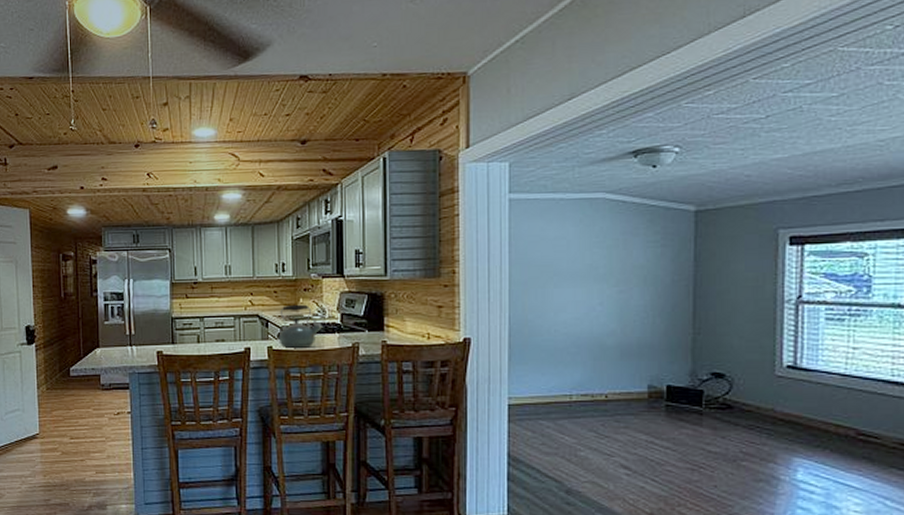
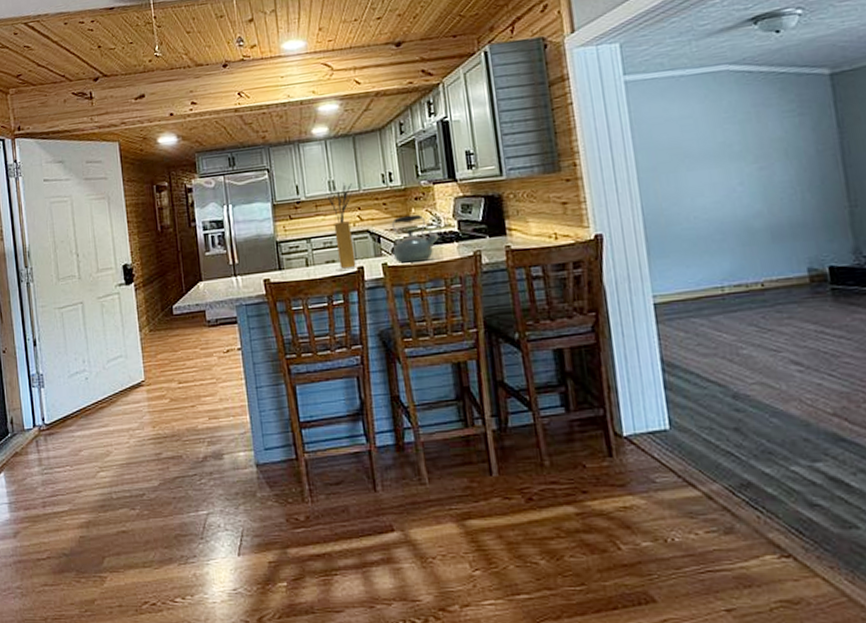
vase: none [222,268,247,348] -> present [326,183,356,269]

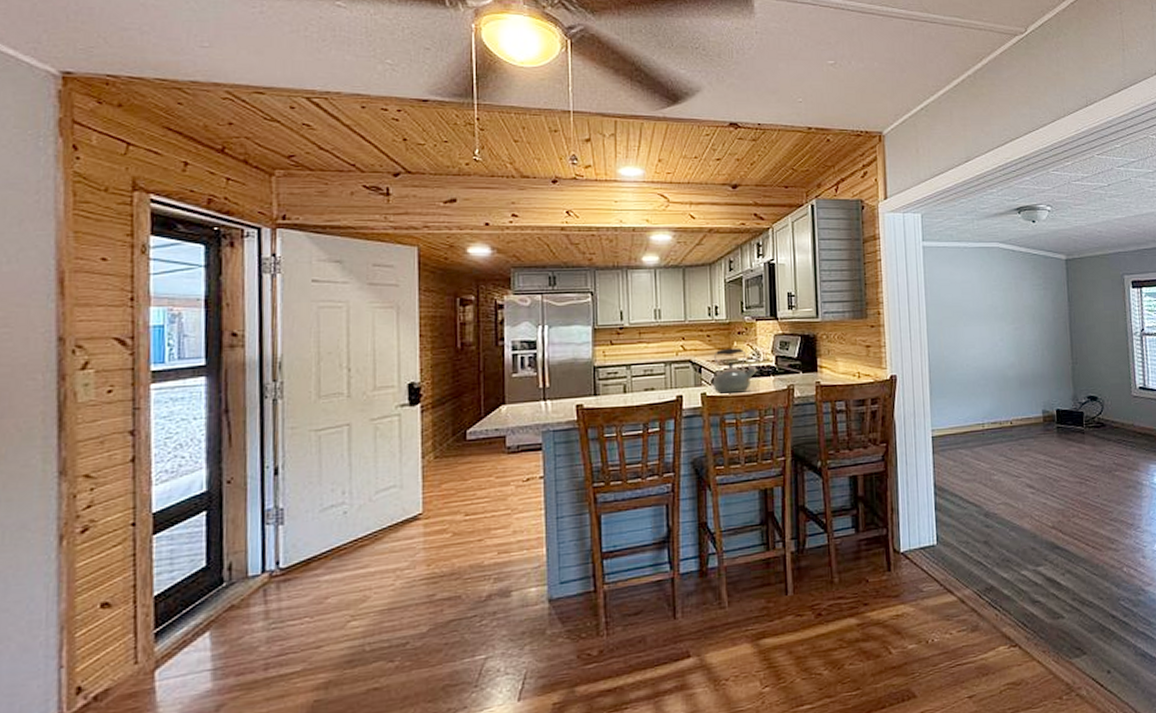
vase: present [326,183,356,269] -> none [651,312,678,397]

